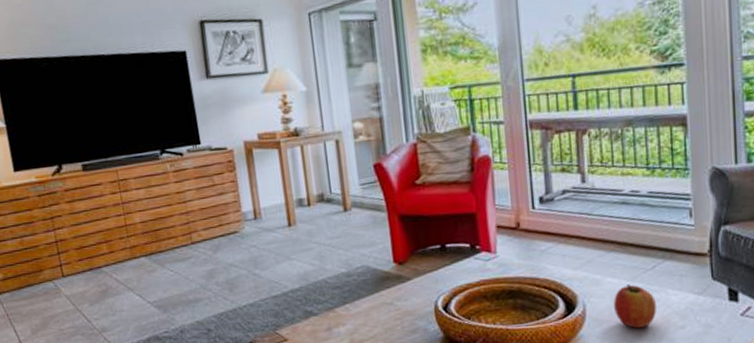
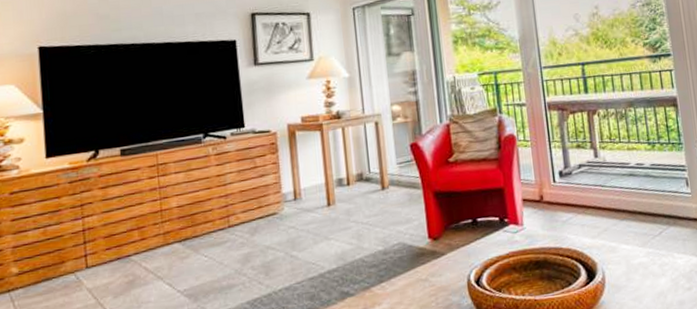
apple: present [614,284,656,328] -> none [628,250,666,292]

